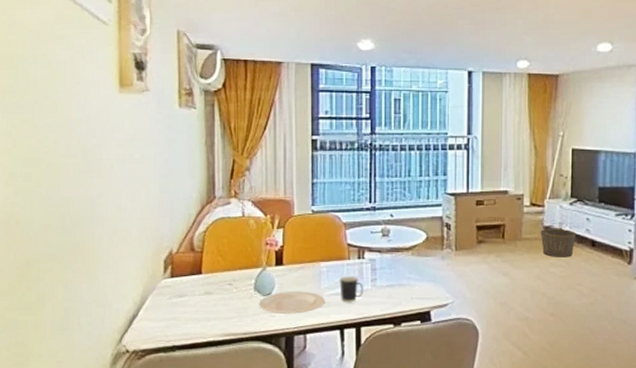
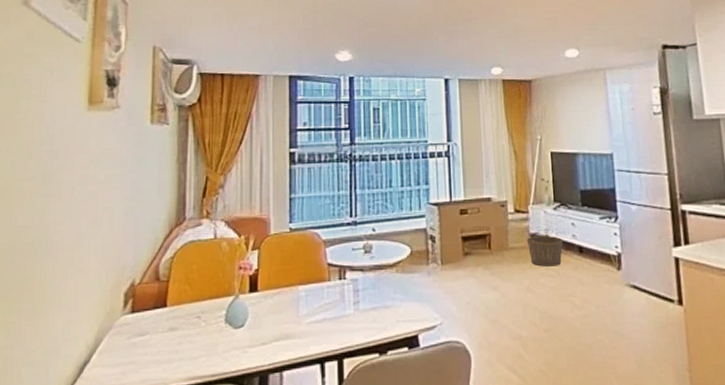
plate: present [259,291,325,314] -> none [230,320,303,349]
mug: present [339,276,363,302] -> none [319,300,345,330]

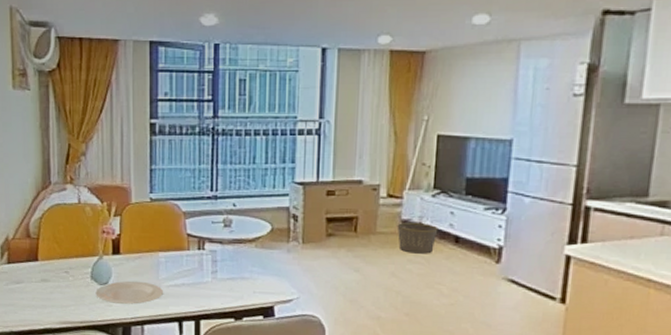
plate: none [230,320,303,349] -> present [95,280,163,304]

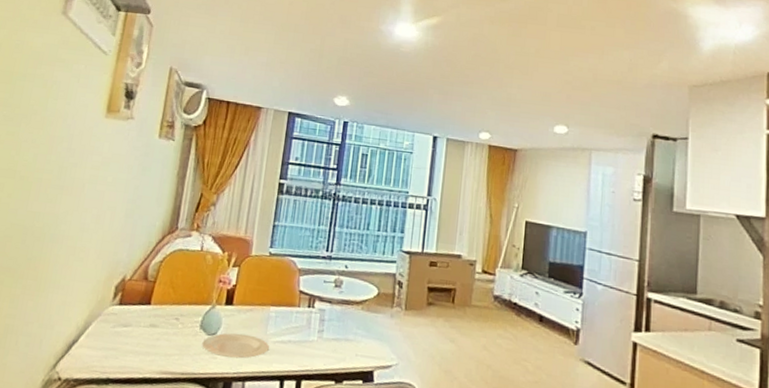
basket: present [397,222,438,254] -> none [489,298,525,330]

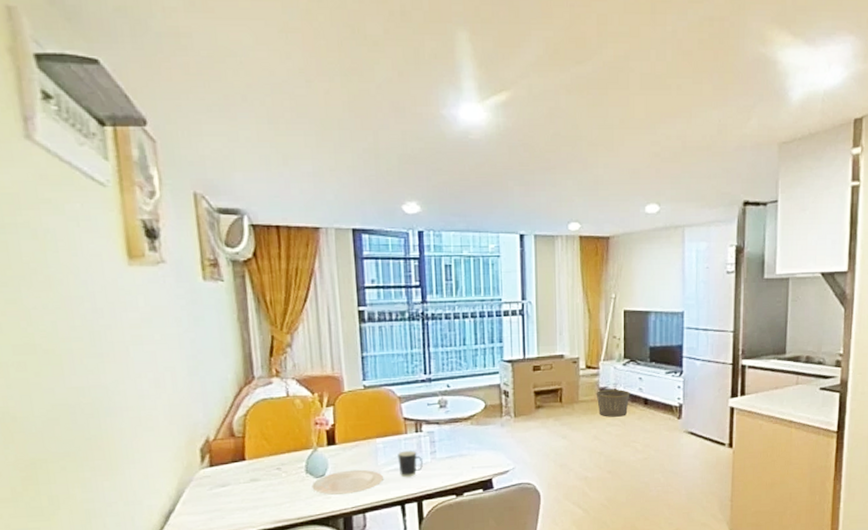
mug: none [285,323,310,352] -> present [397,450,423,477]
basket: none [489,298,525,330] -> present [596,389,630,417]

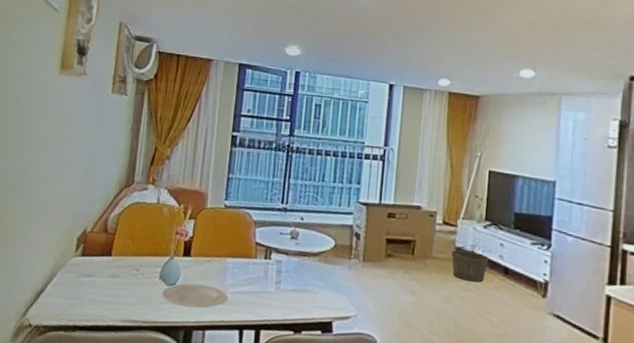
mug: present [397,450,423,477] -> none [243,275,267,303]

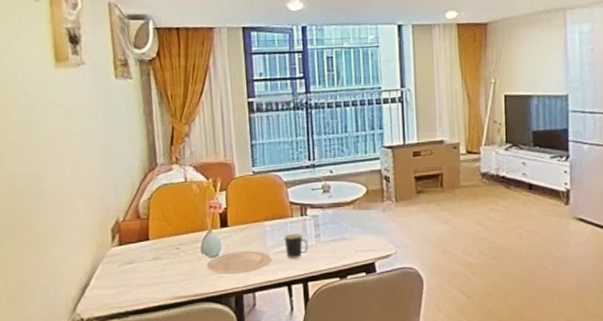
mug: none [243,275,267,303] -> present [284,233,308,259]
basket: present [451,250,489,283] -> none [477,174,514,203]

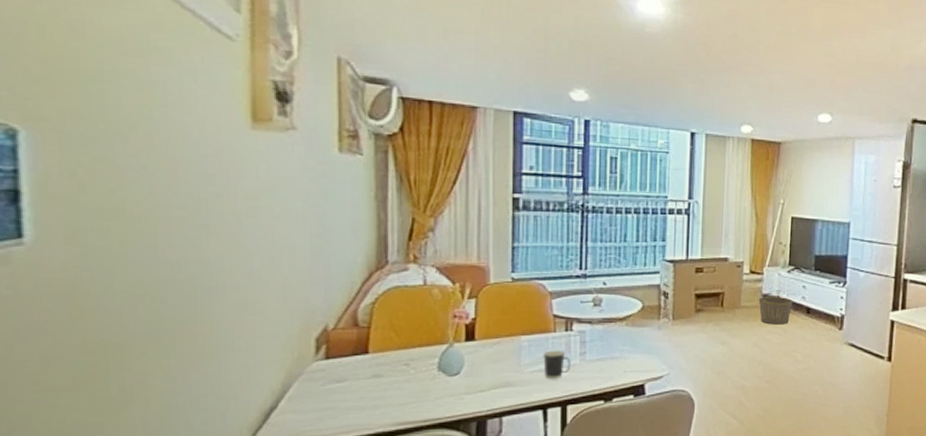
plate: present [207,250,271,274] -> none [443,369,525,396]
basket: none [477,174,514,203] -> present [758,296,793,325]

